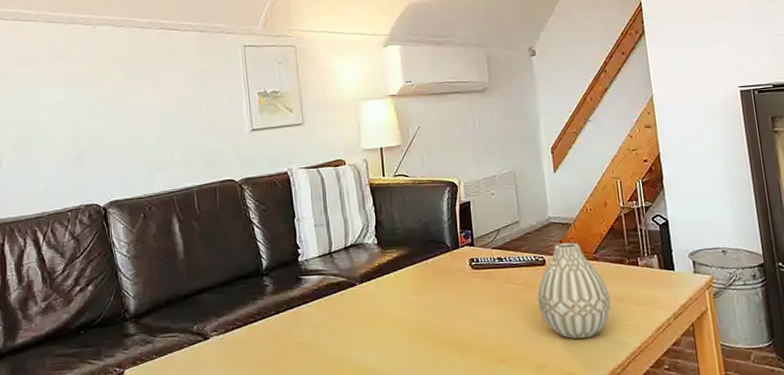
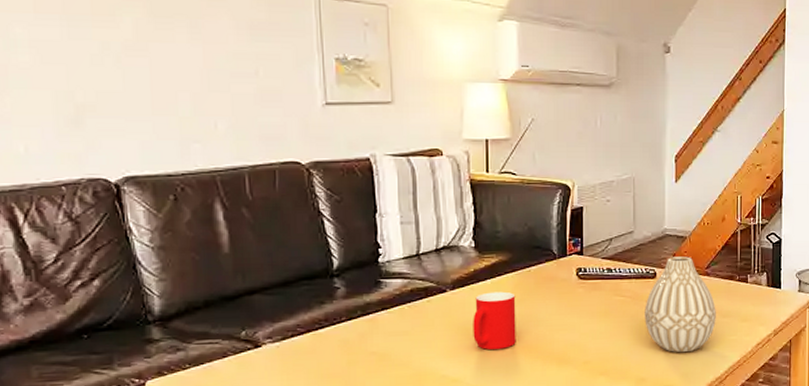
cup: none [380,283,420,339] -> present [473,291,516,350]

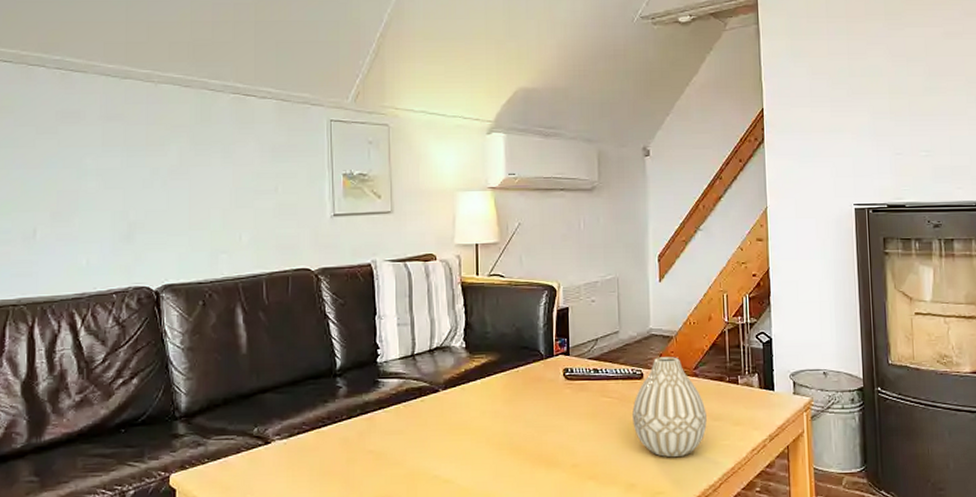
cup: present [473,291,516,350] -> none [464,392,505,450]

